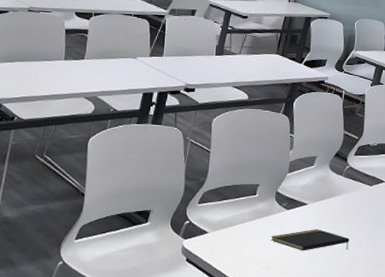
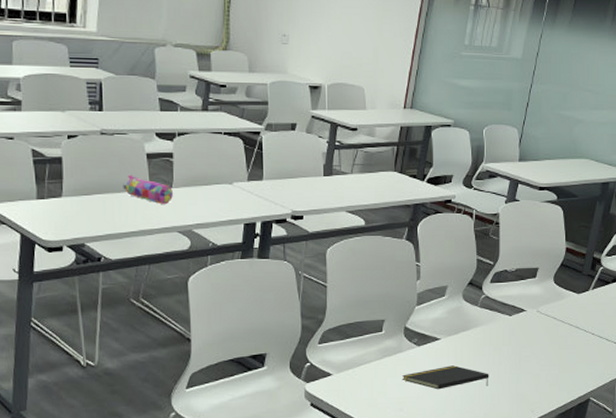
pencil case: none [41,46,84,74] -> present [123,175,173,205]

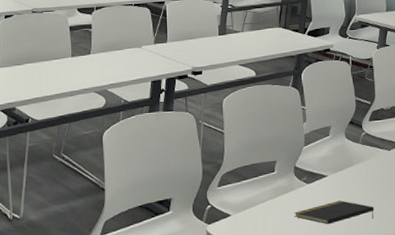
pencil case: present [123,175,173,205] -> none [49,45,91,69]

